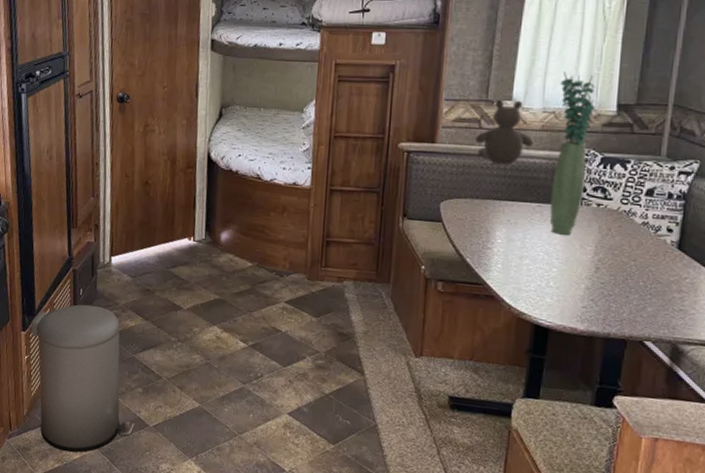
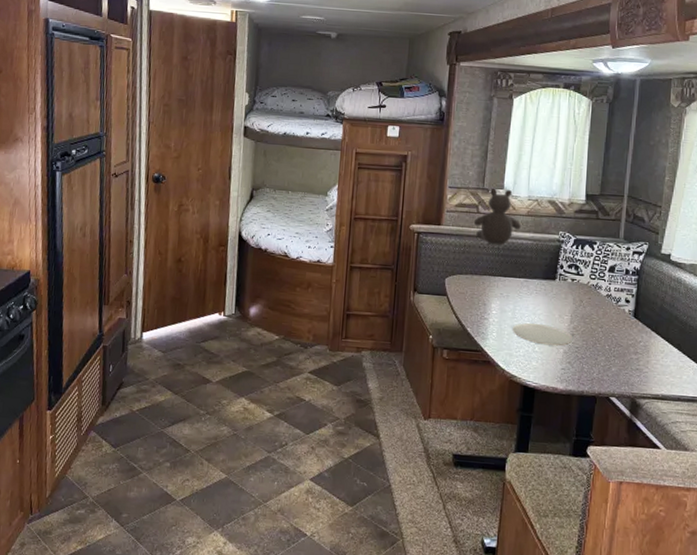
pedal bin: present [31,304,135,453] -> none [57,380,162,533]
plate: none [521,253,598,281] -> present [512,322,573,346]
vase: present [549,72,597,235] -> none [534,166,570,306]

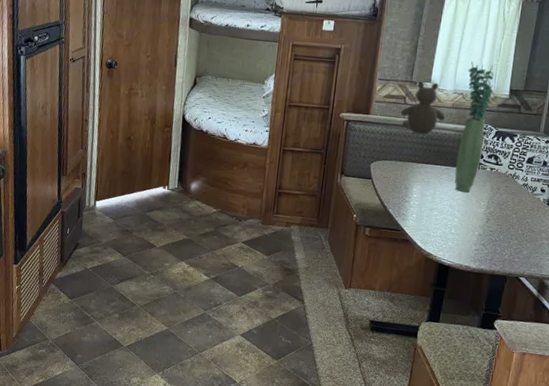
plate: present [512,322,573,346] -> none [431,206,489,229]
vase: none [534,166,570,306] -> present [454,61,494,193]

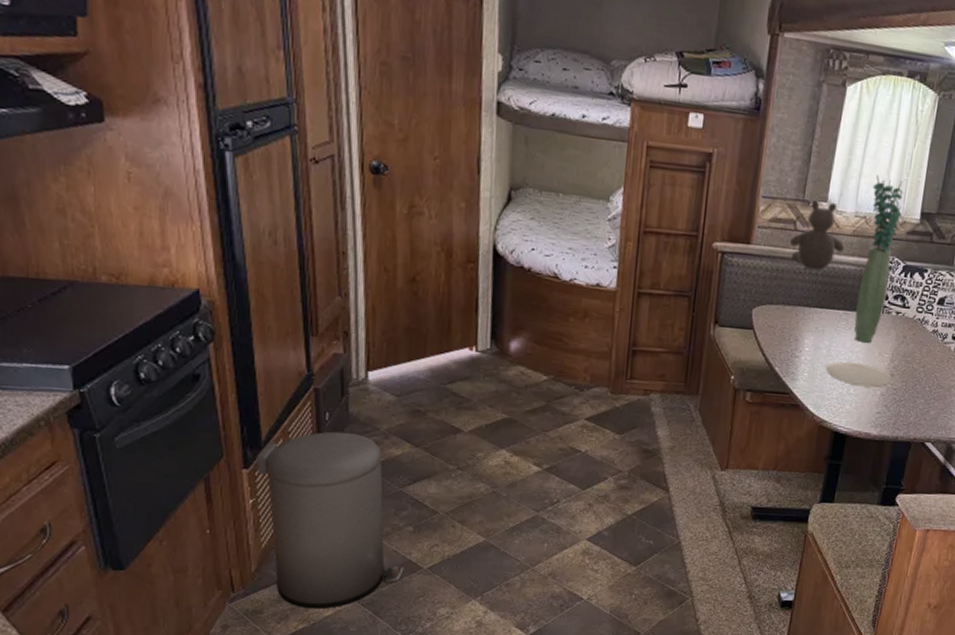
pedal bin: none [22,242,111,369] -> present [256,431,404,610]
plate: none [431,206,489,229] -> present [825,361,893,388]

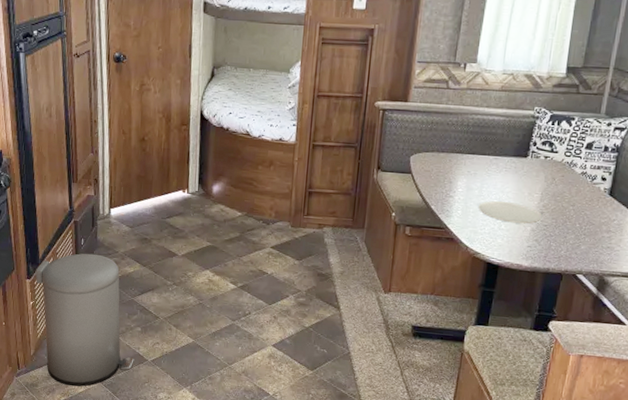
stuffed animal: present [789,200,845,271] -> none [442,61,494,122]
vase: present [853,175,904,343] -> none [503,37,549,184]

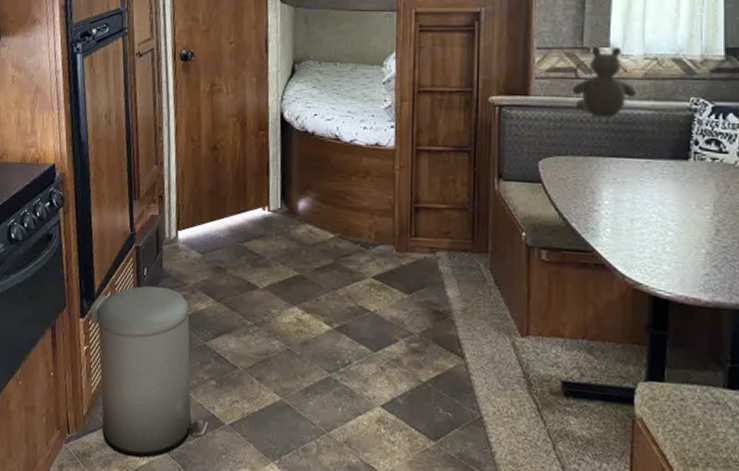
stuffed animal: none [442,61,494,122] -> present [571,46,638,118]
plate: present [478,200,542,224] -> none [632,215,719,246]

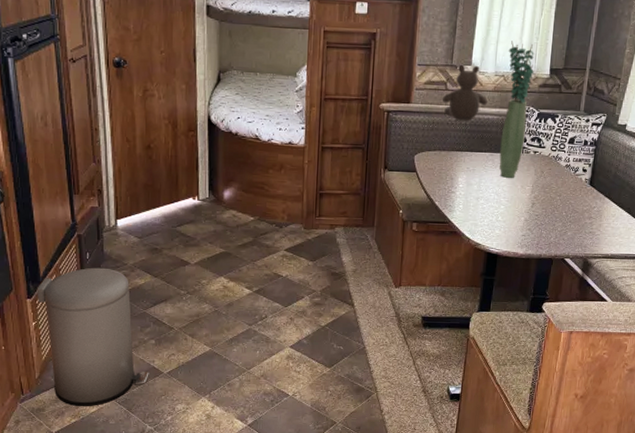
vase: none [660,14,703,194] -> present [499,41,535,178]

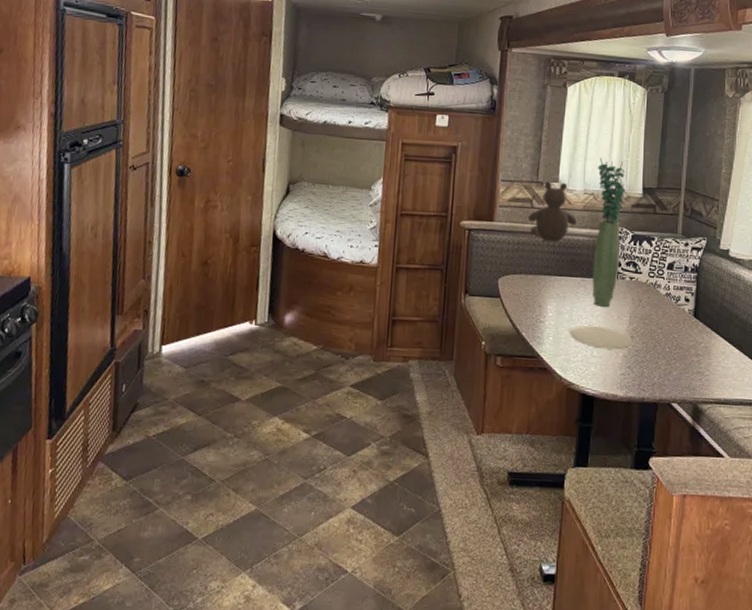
pedal bin: present [36,267,149,407] -> none [58,402,181,583]
plate: none [477,194,534,215] -> present [569,325,633,350]

